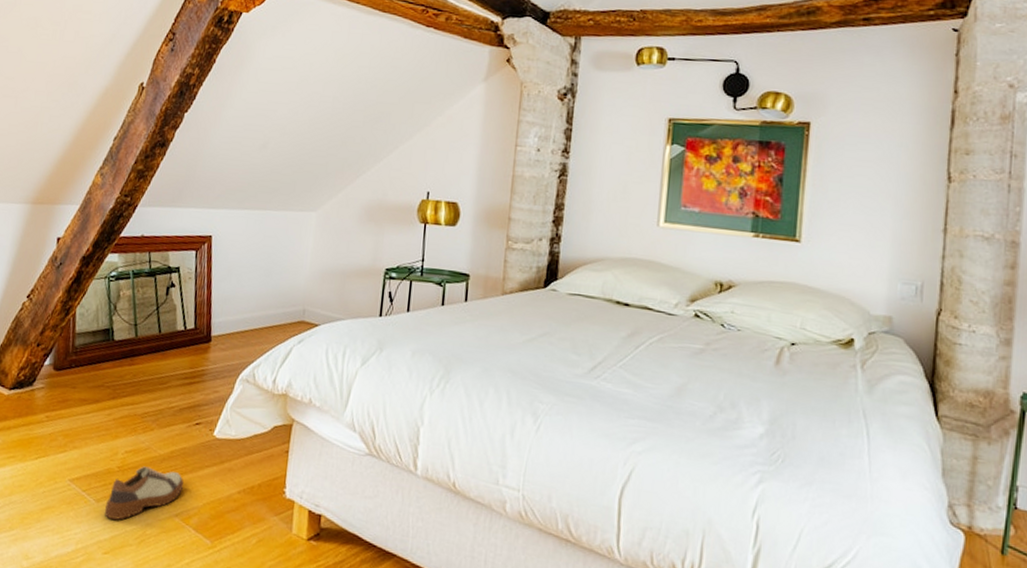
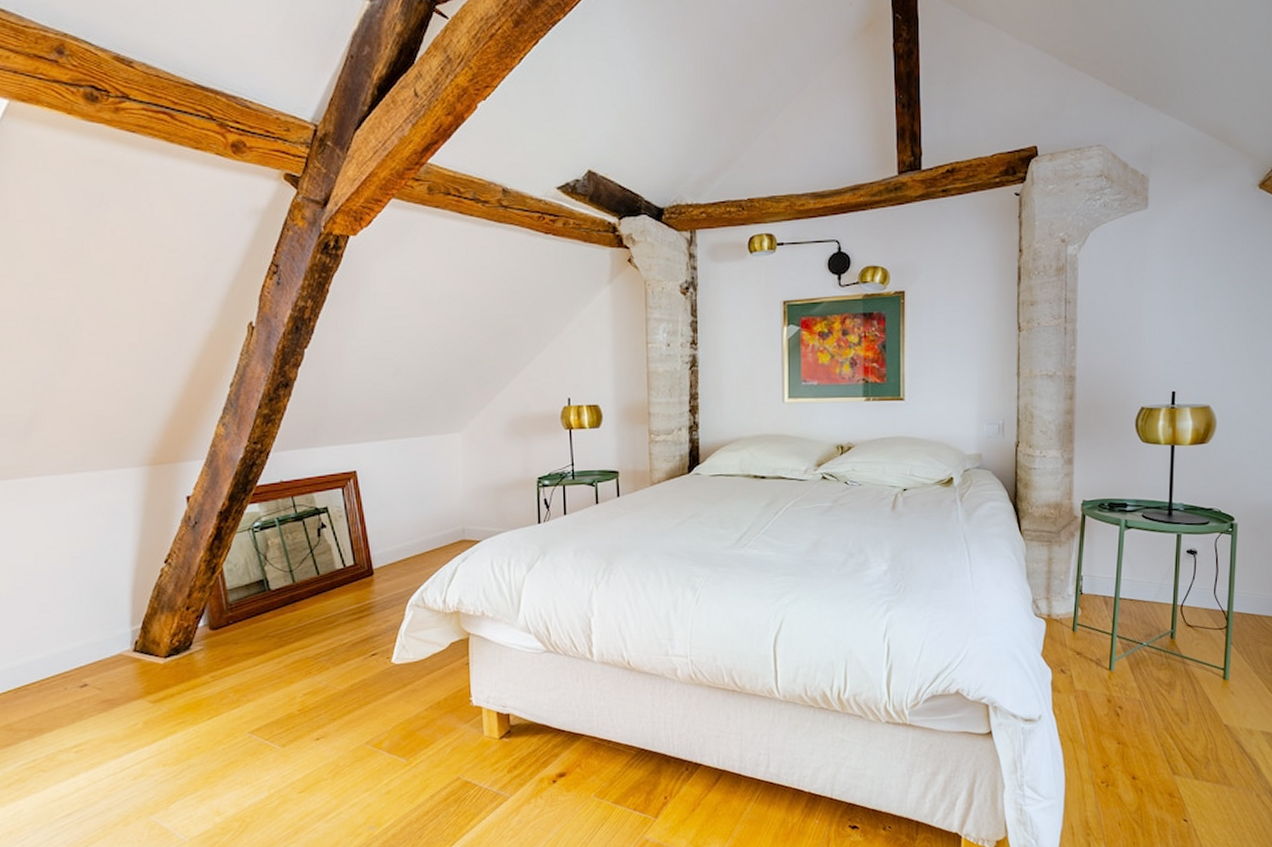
shoe: present [104,466,183,520] -> none [292,704,369,760]

